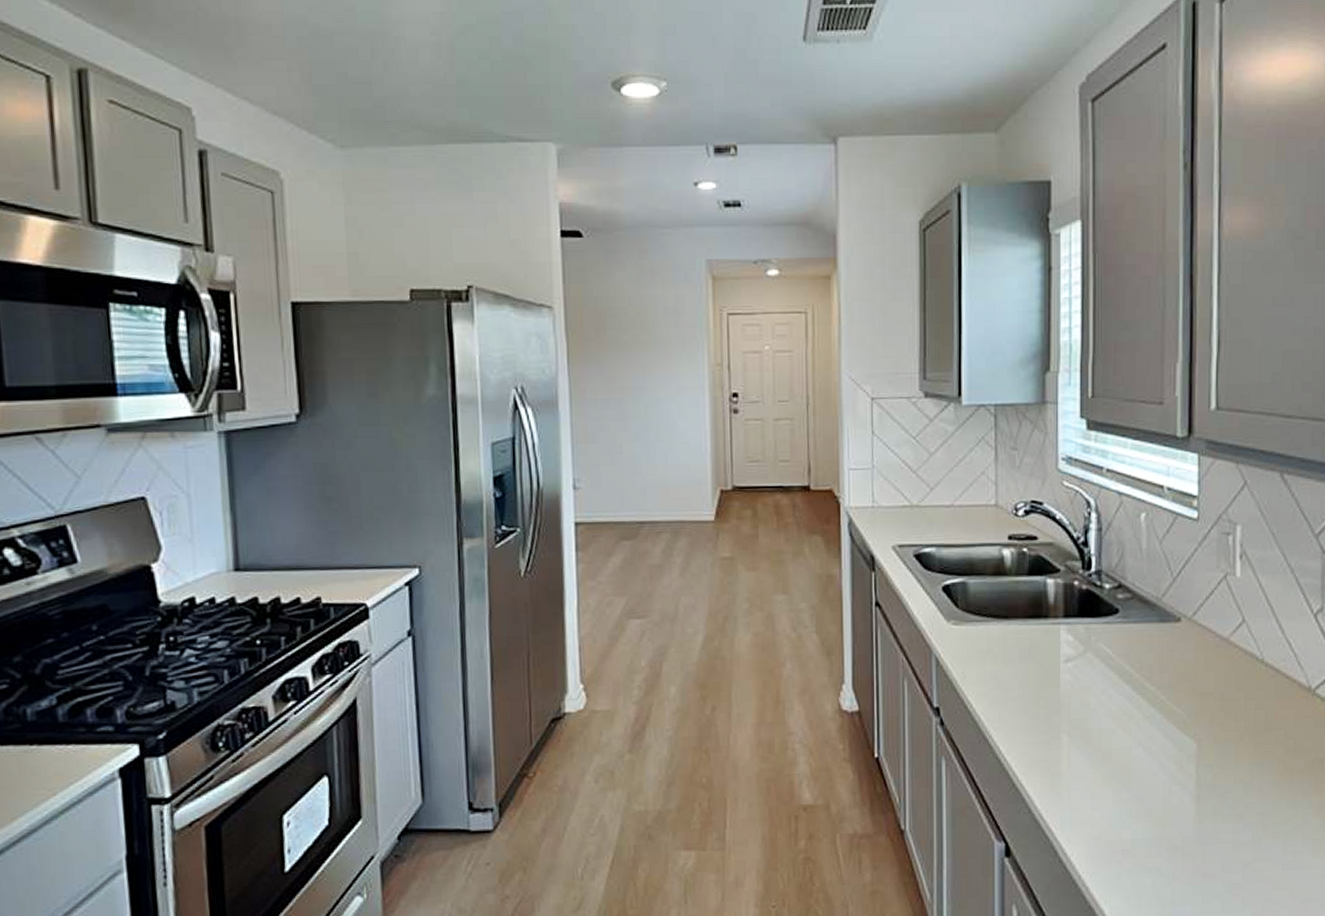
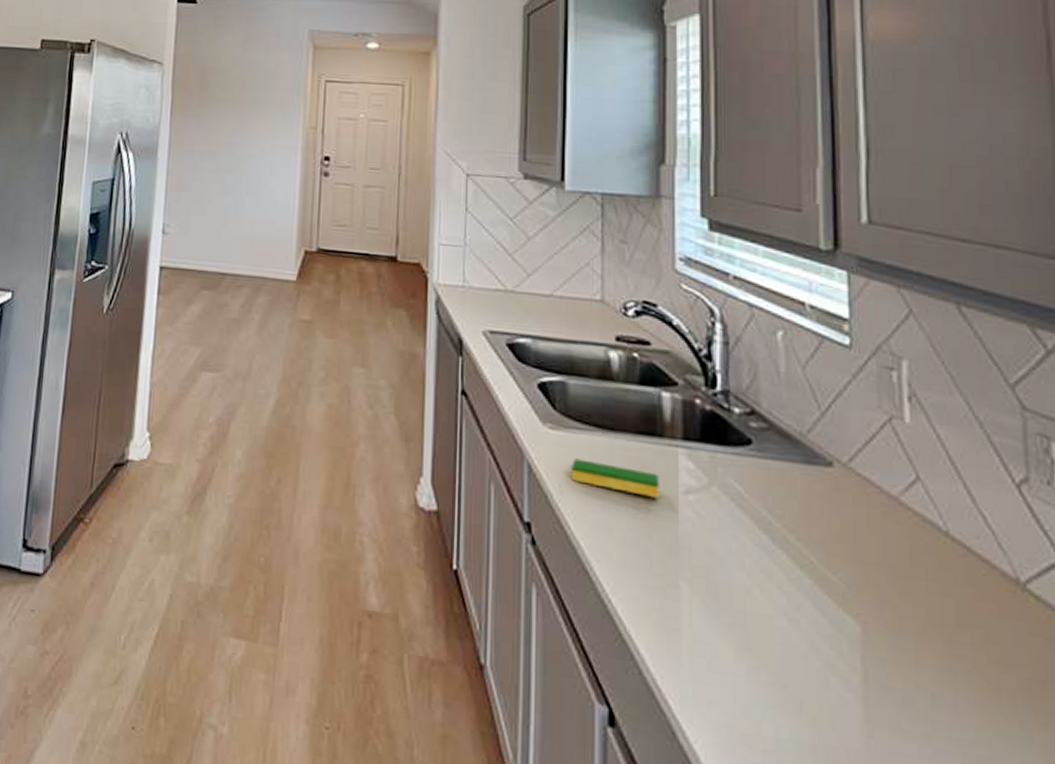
dish sponge: none [972,647,1045,670] -> present [571,458,659,498]

